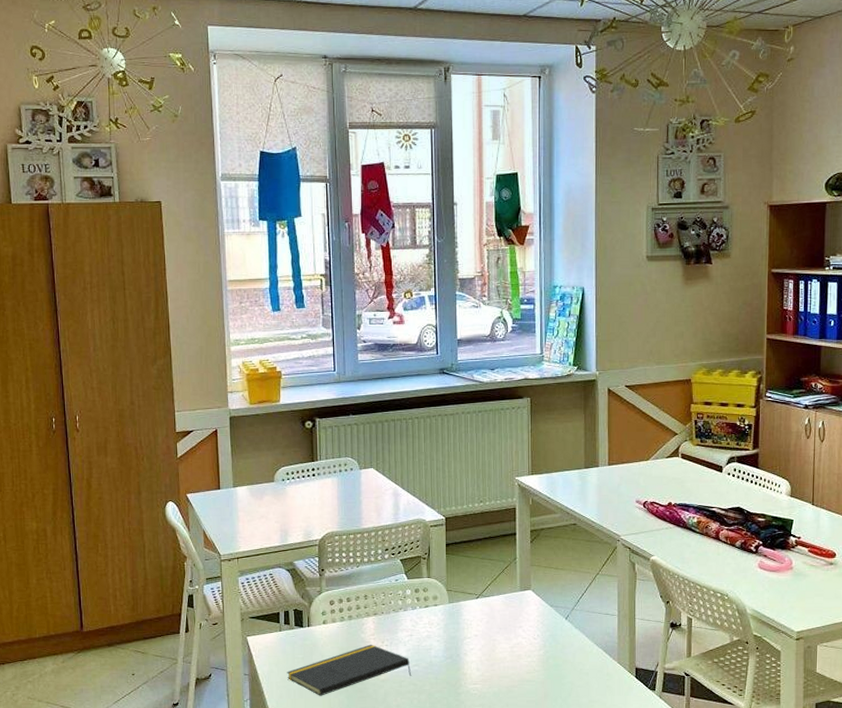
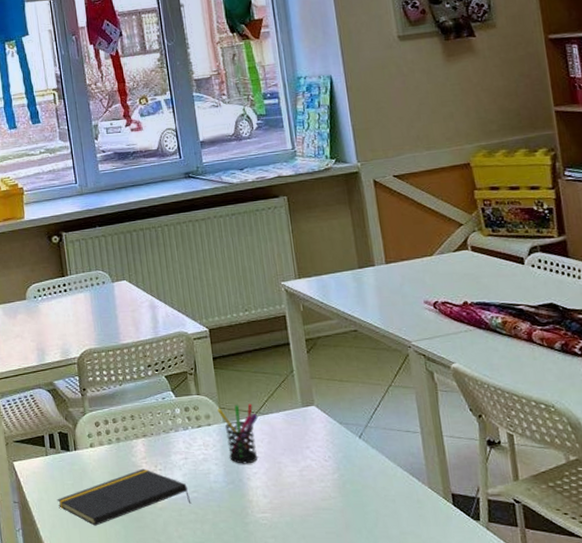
pen holder: none [445,586,481,641] -> present [217,403,258,464]

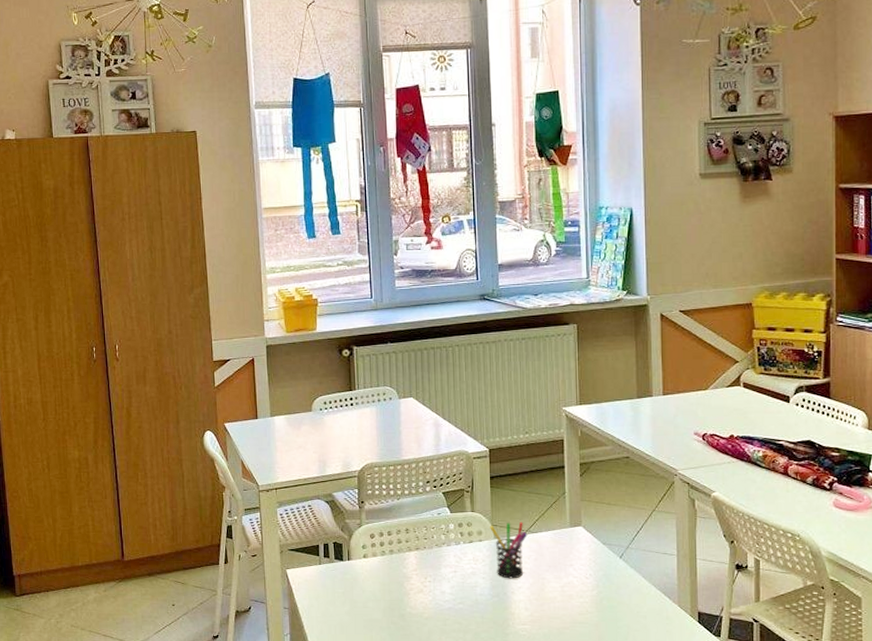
notepad: present [57,468,192,526] -> none [327,580,457,633]

